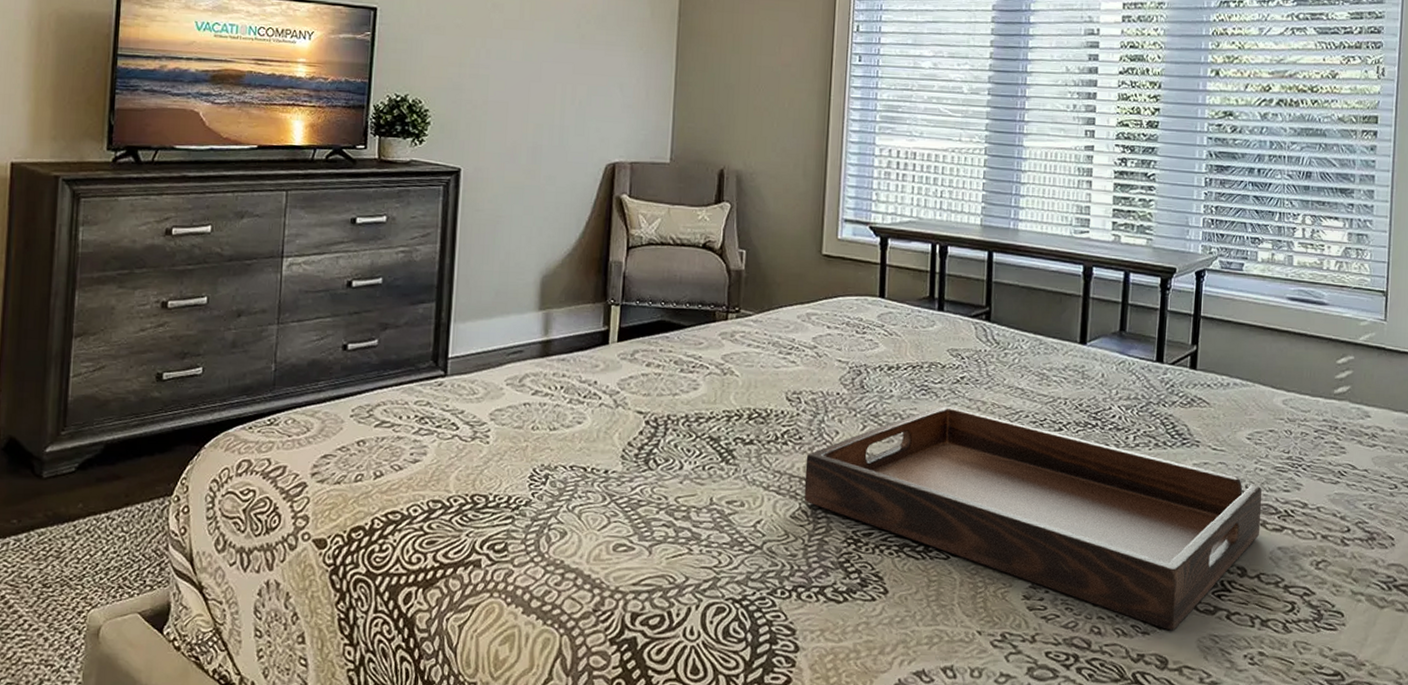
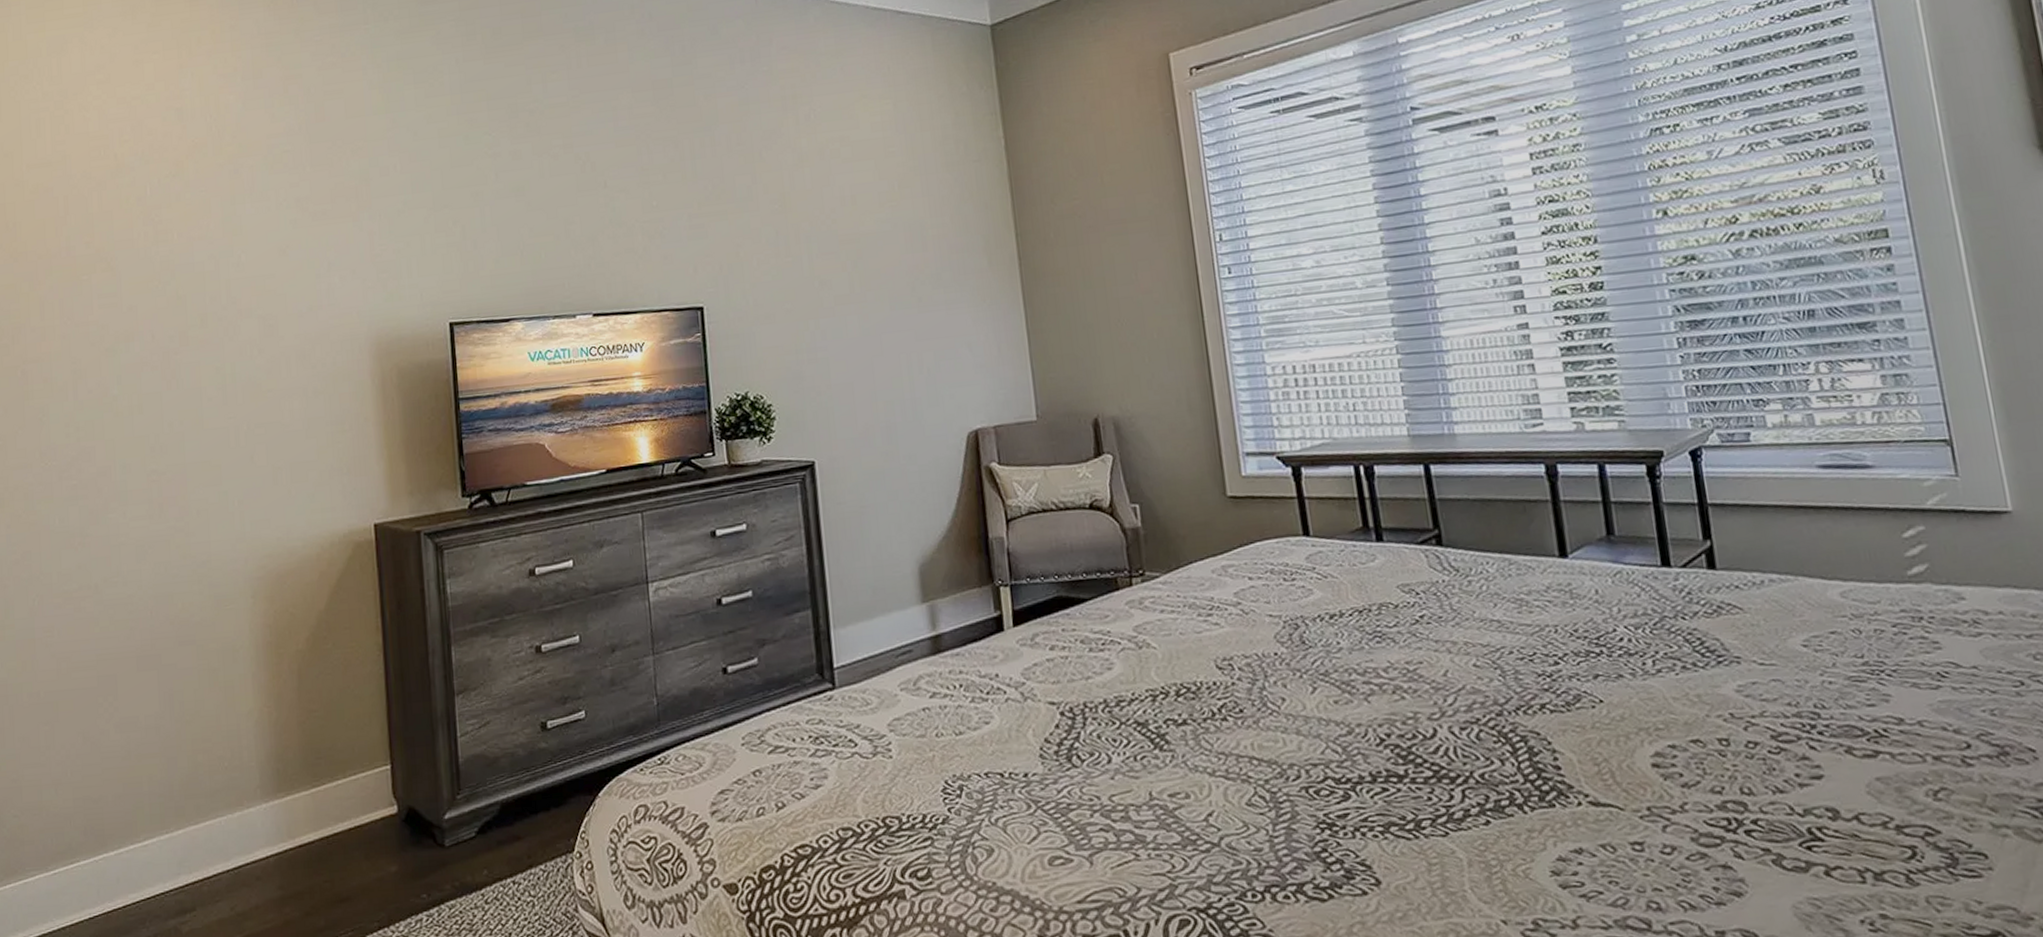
serving tray: present [804,405,1262,631] -> none [1252,651,1846,898]

